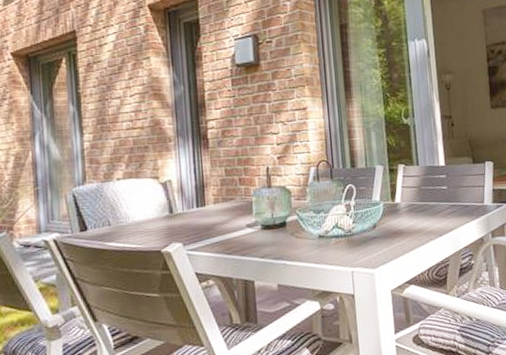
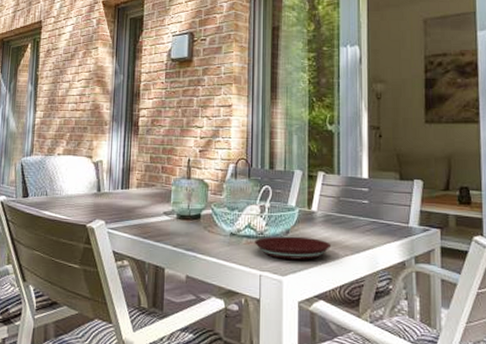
plate: none [344,228,417,253] -> present [255,236,332,260]

